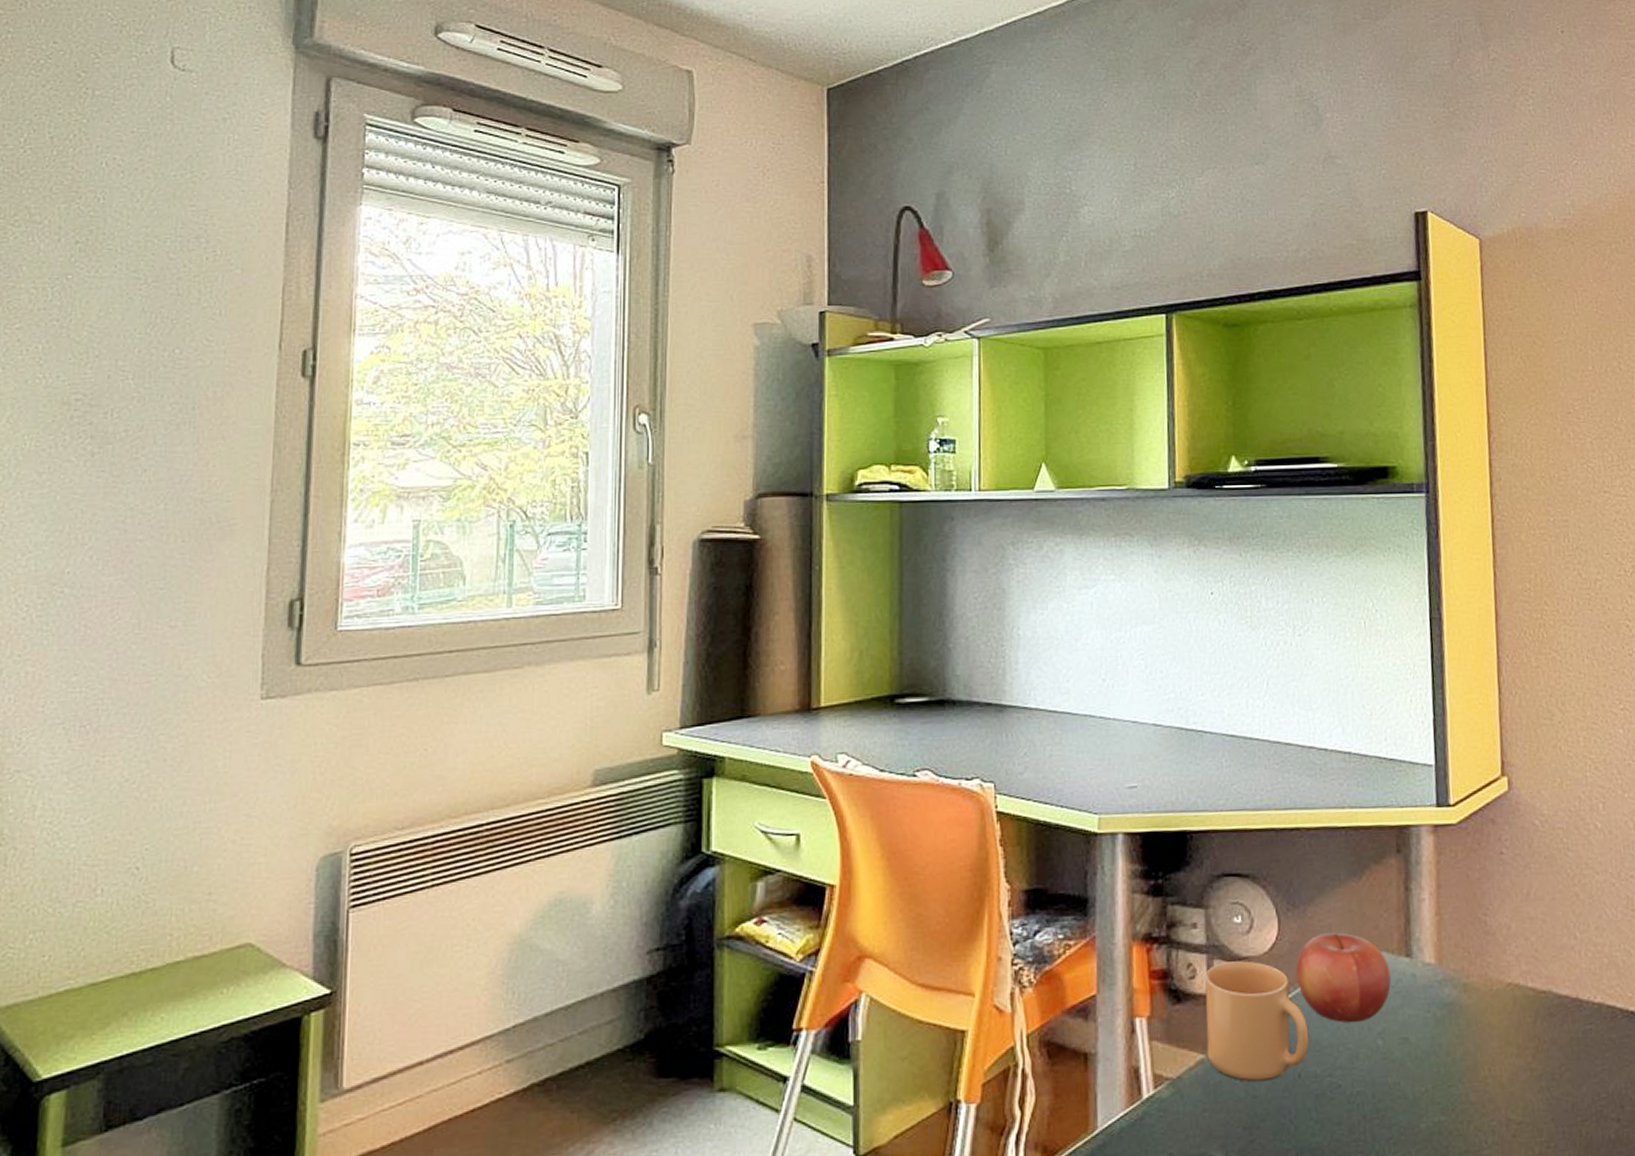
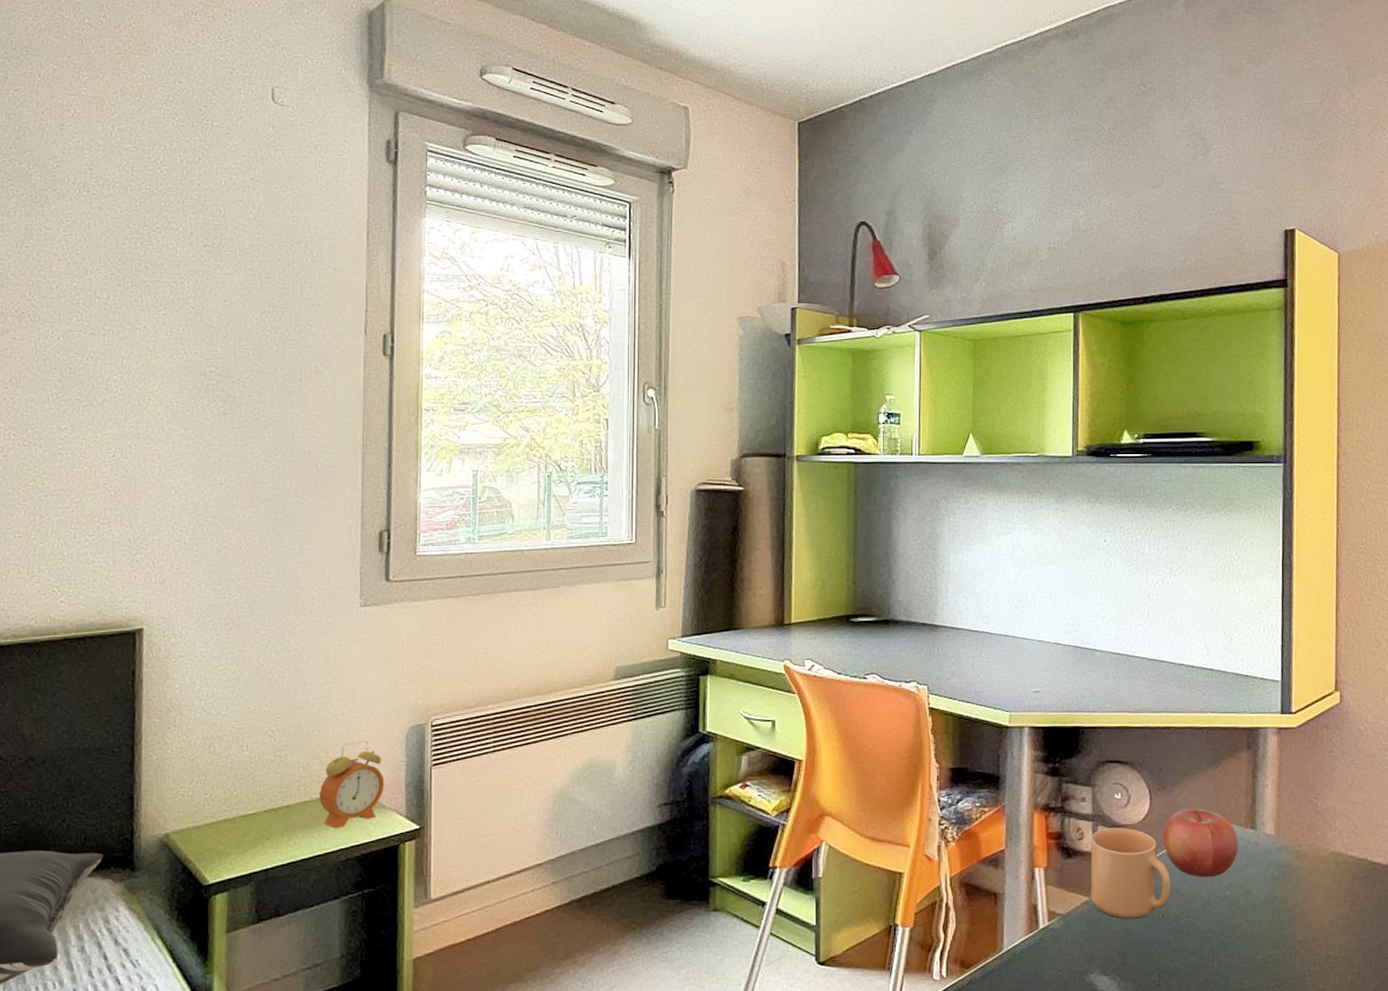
alarm clock: none [196,877,286,998] -> present [318,740,385,829]

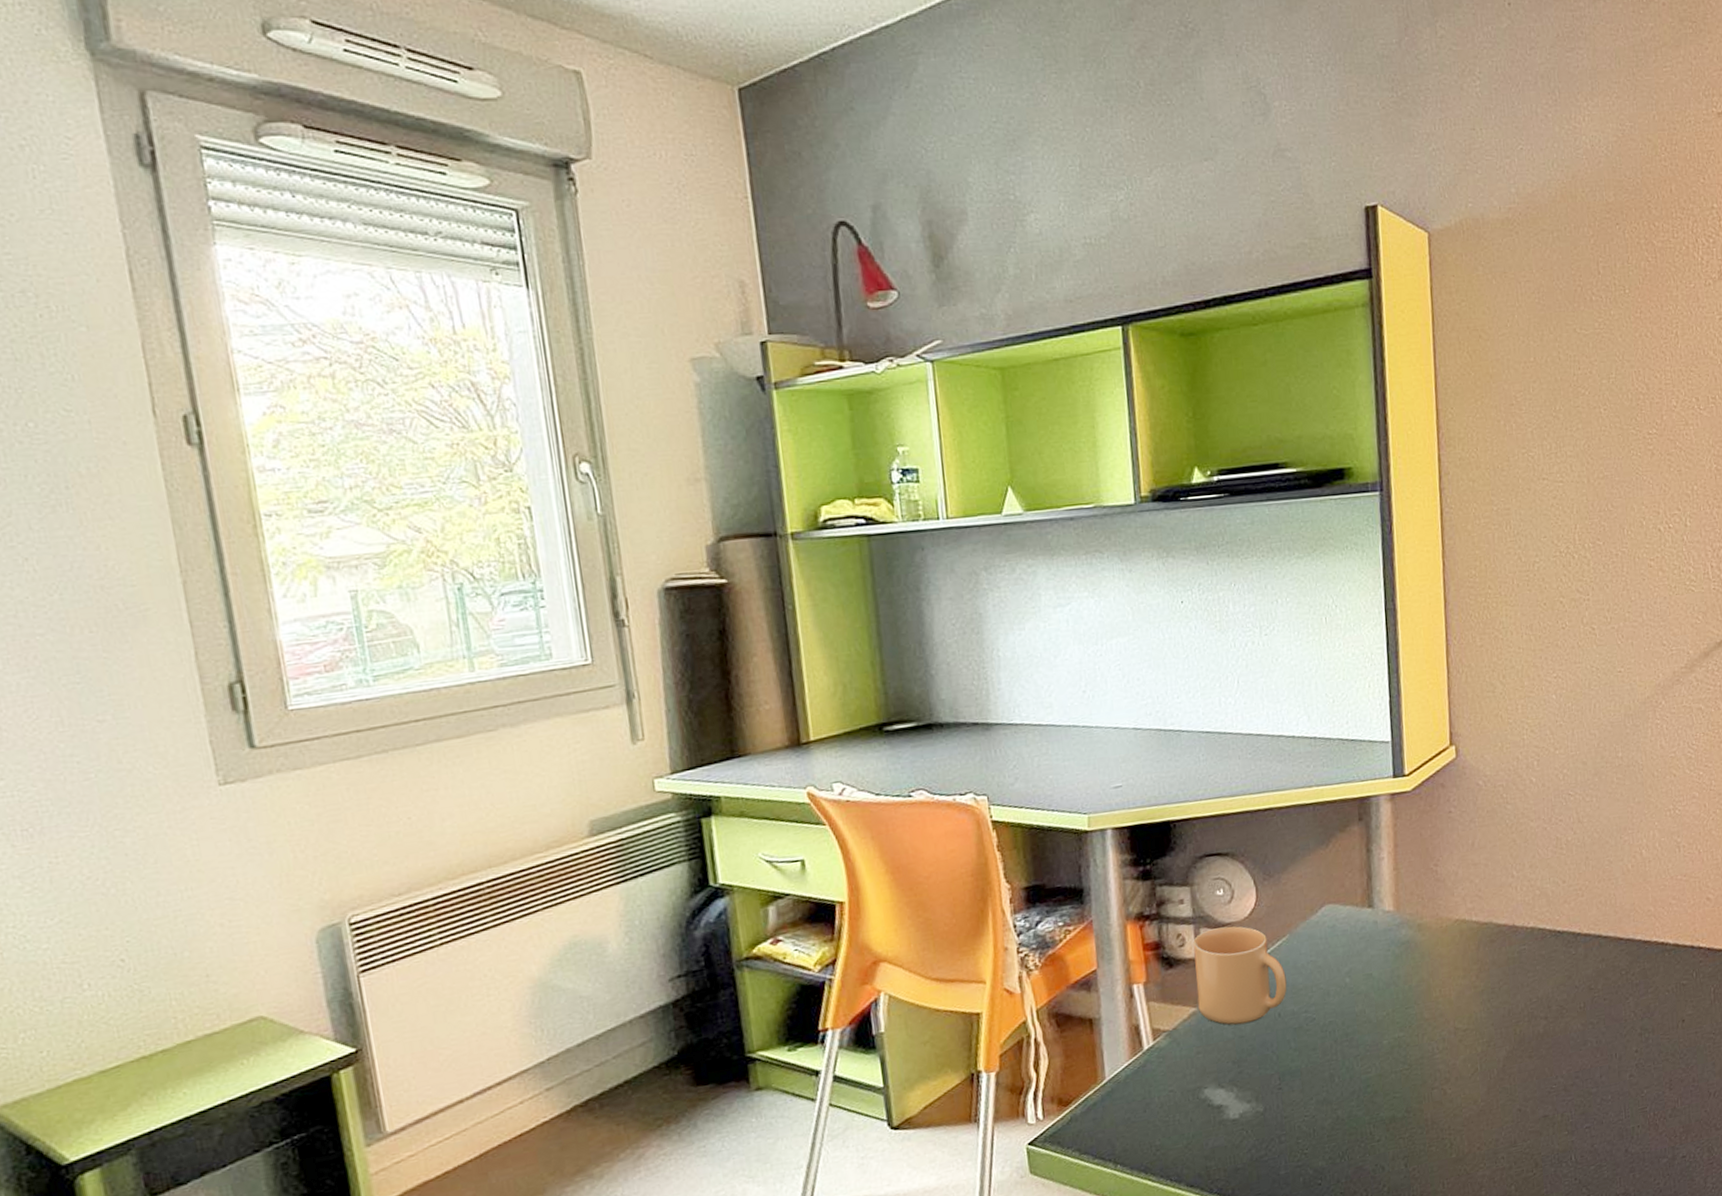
alarm clock: present [318,740,385,829] -> none [205,954,298,1069]
fruit: present [1163,808,1238,878] -> none [1273,893,1356,968]

